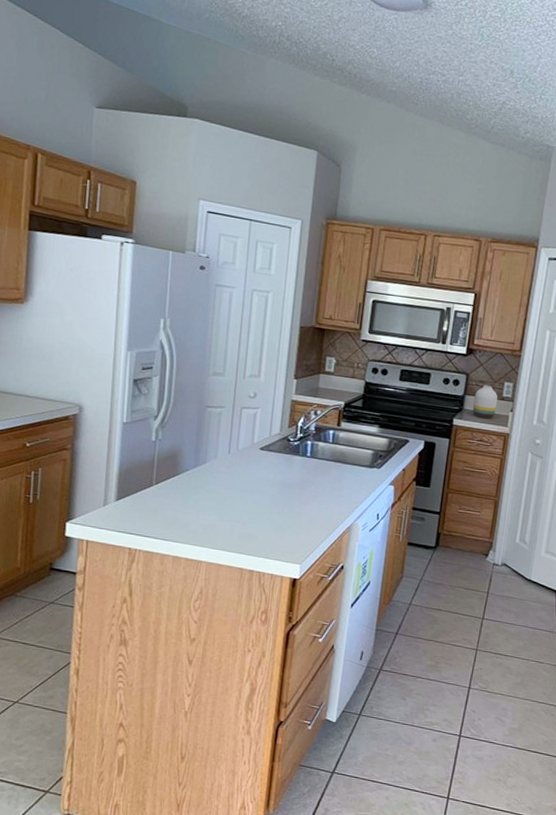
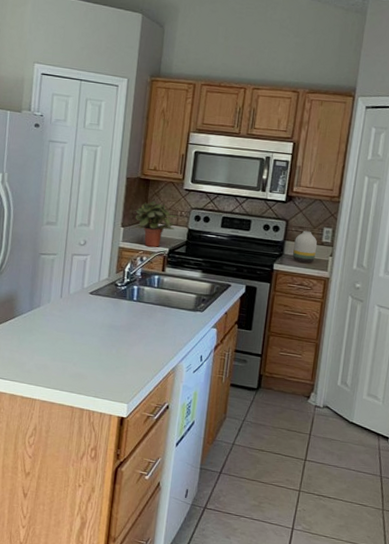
potted plant: none [307,351,354,402] -> present [133,201,178,248]

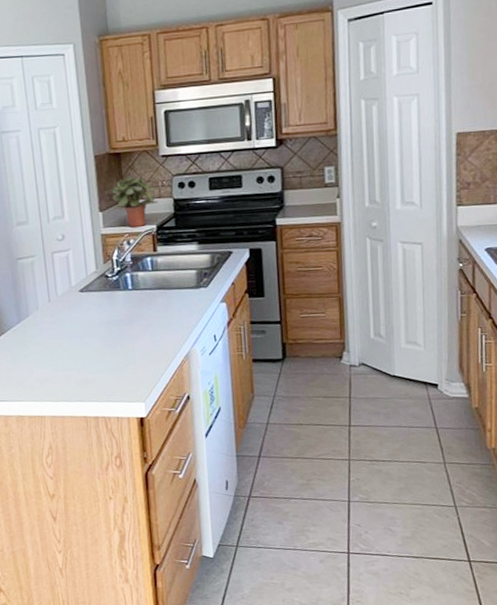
vase: present [293,230,318,264] -> none [294,174,321,212]

